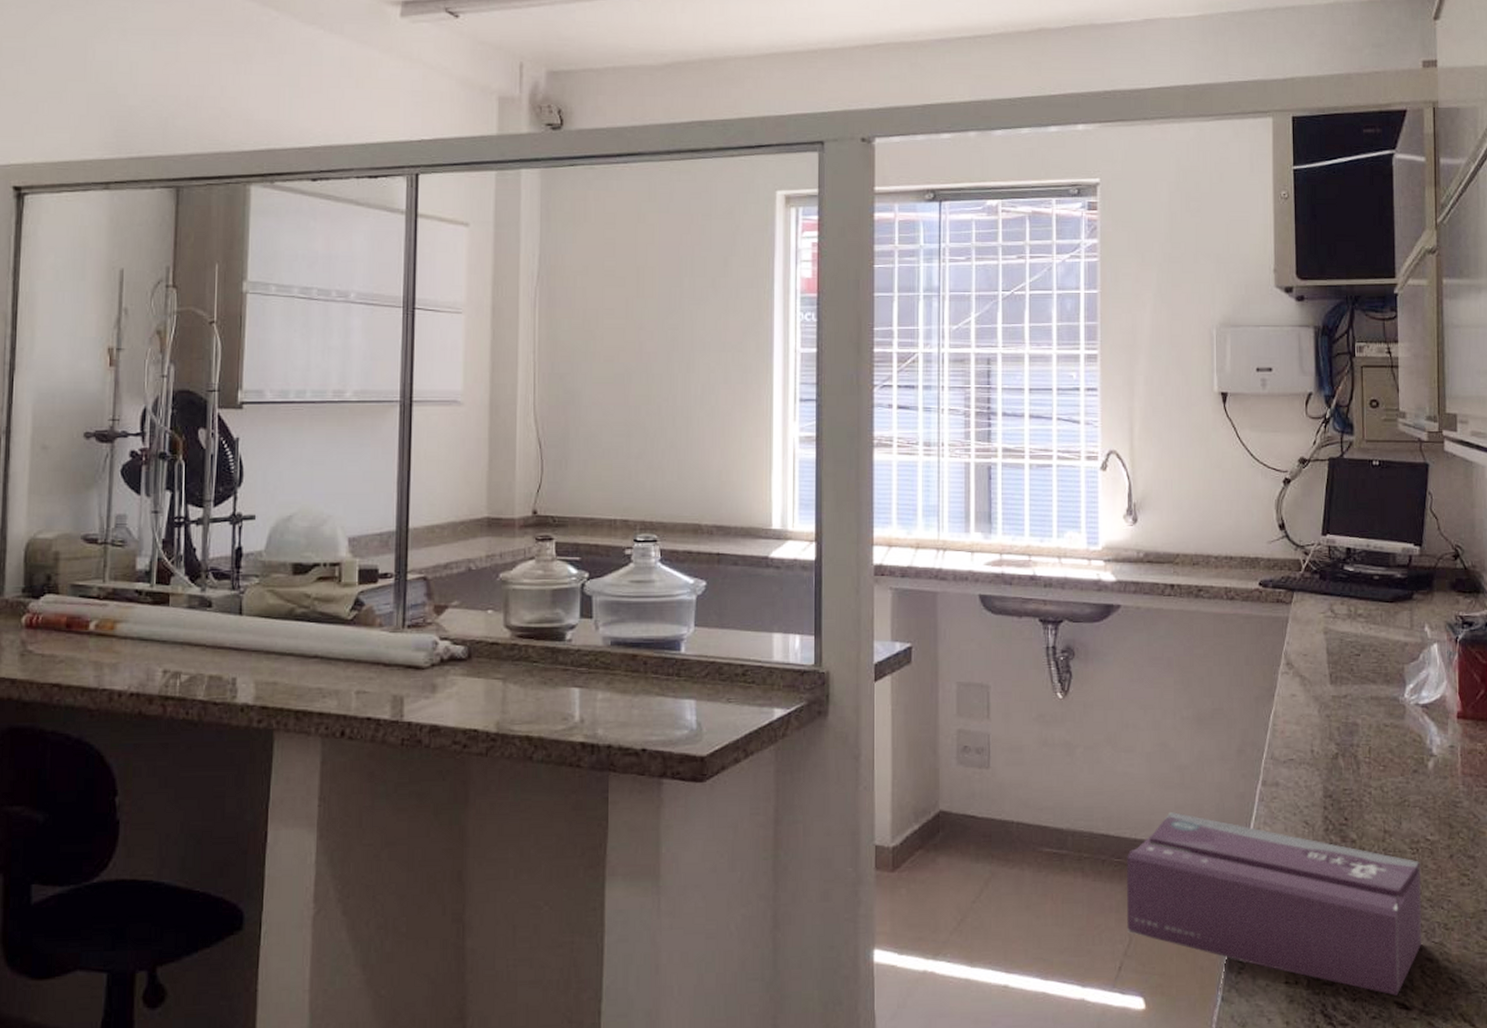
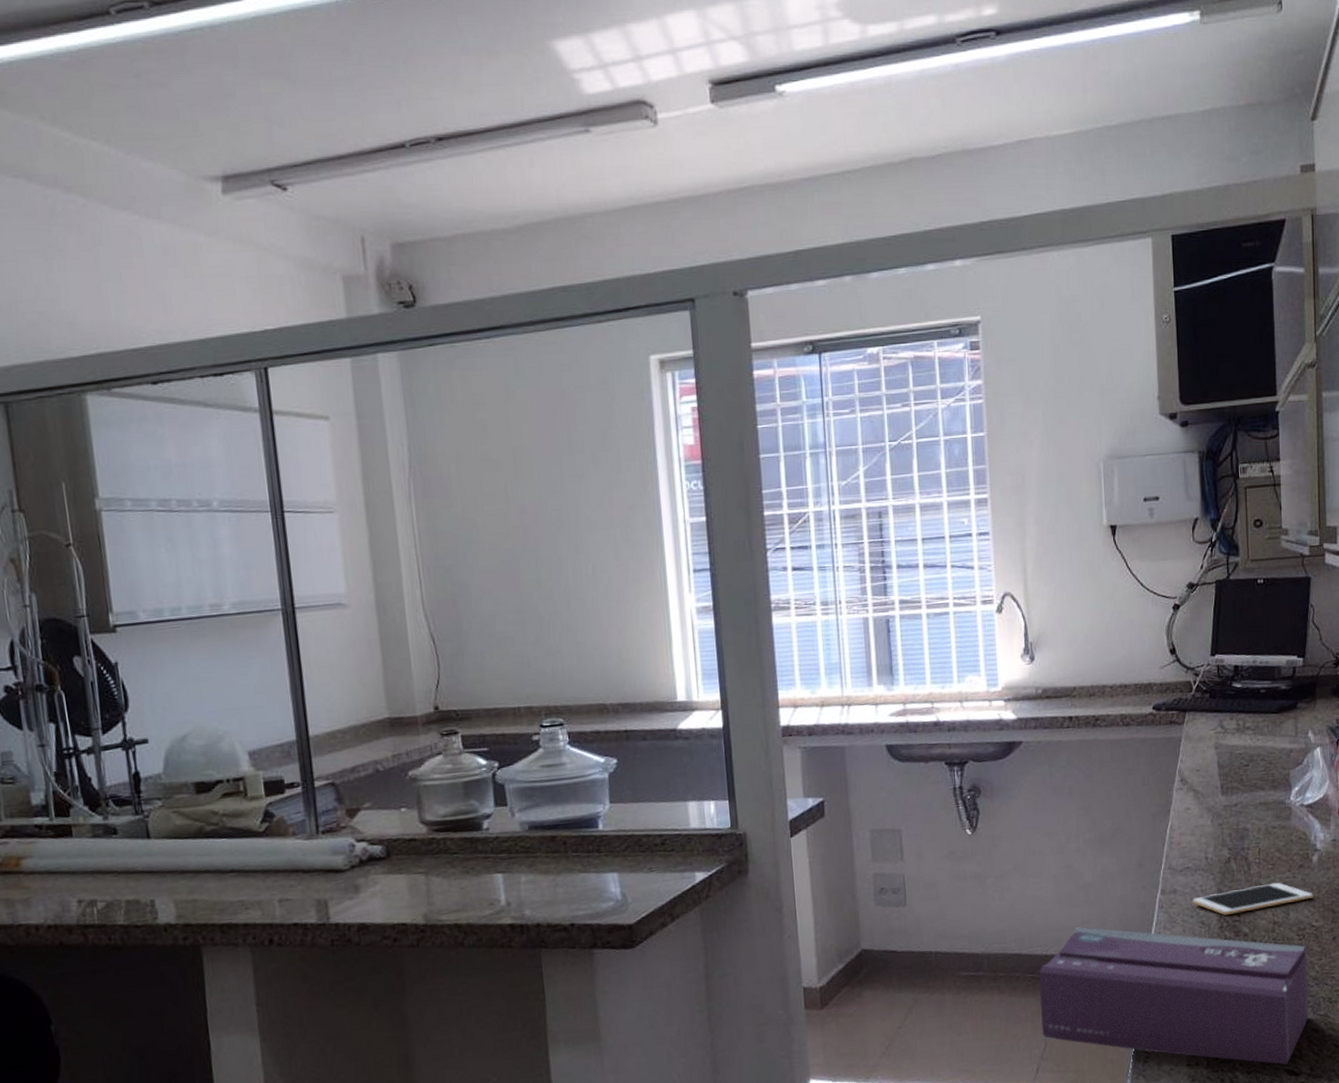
cell phone: none [1296,786,1429,817] -> present [1193,882,1314,915]

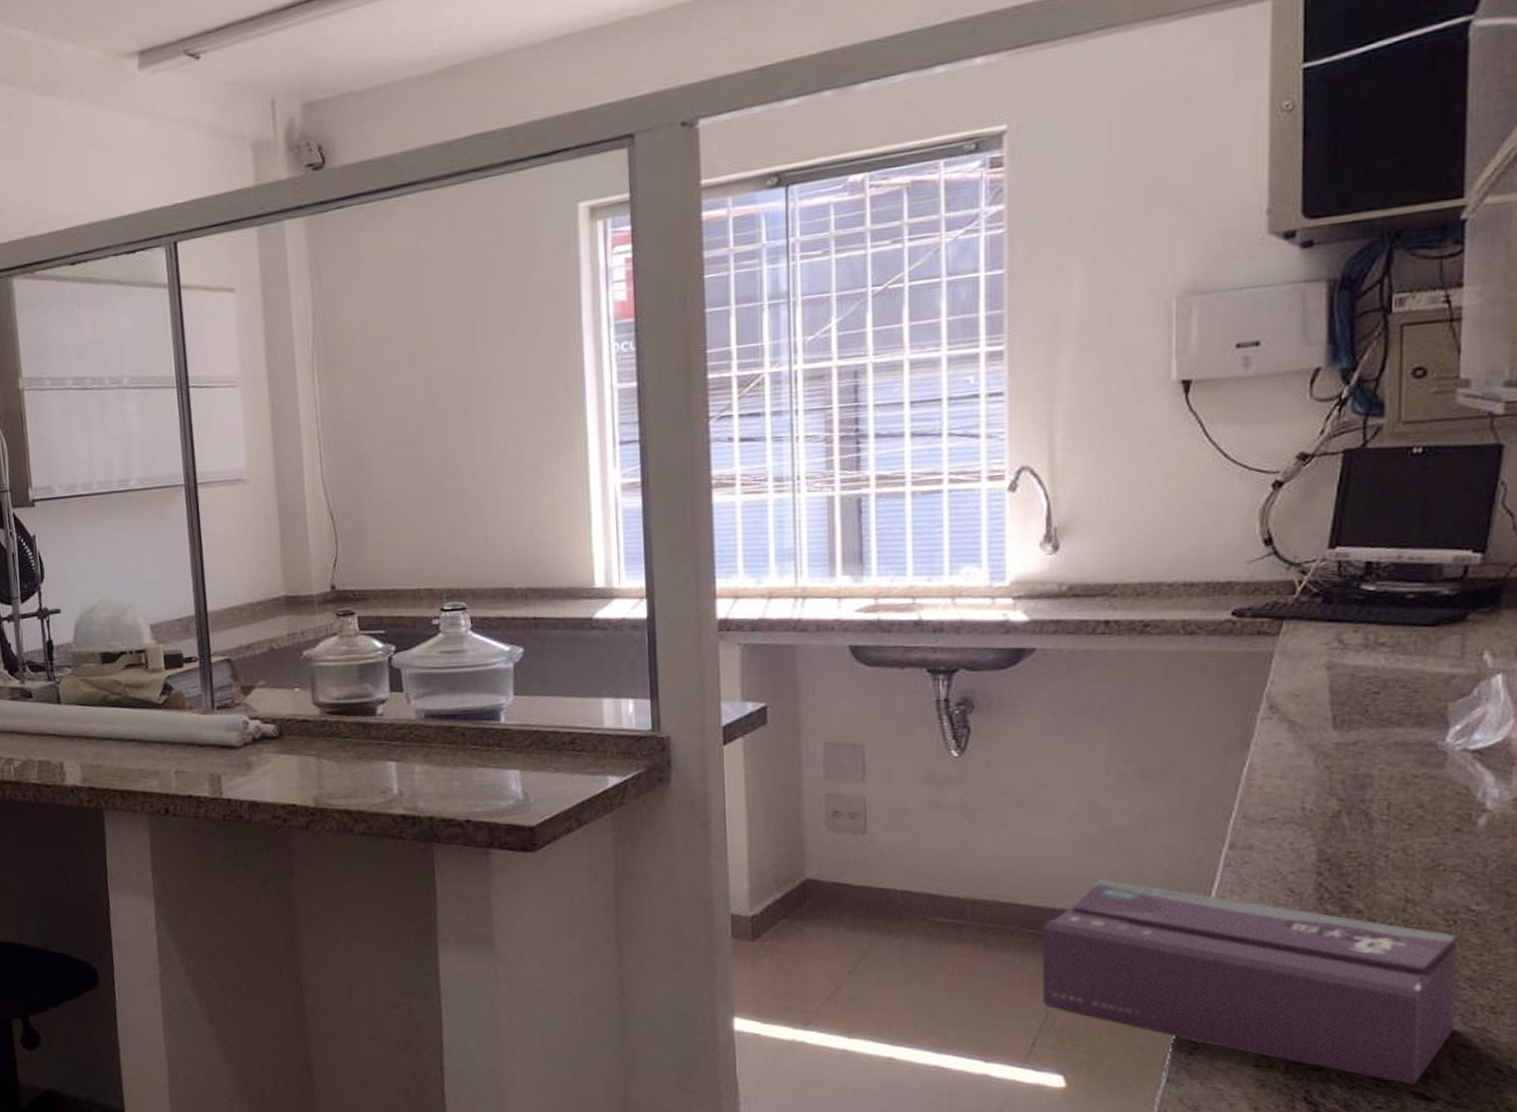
cell phone: present [1193,882,1314,915] -> none [1277,848,1476,884]

